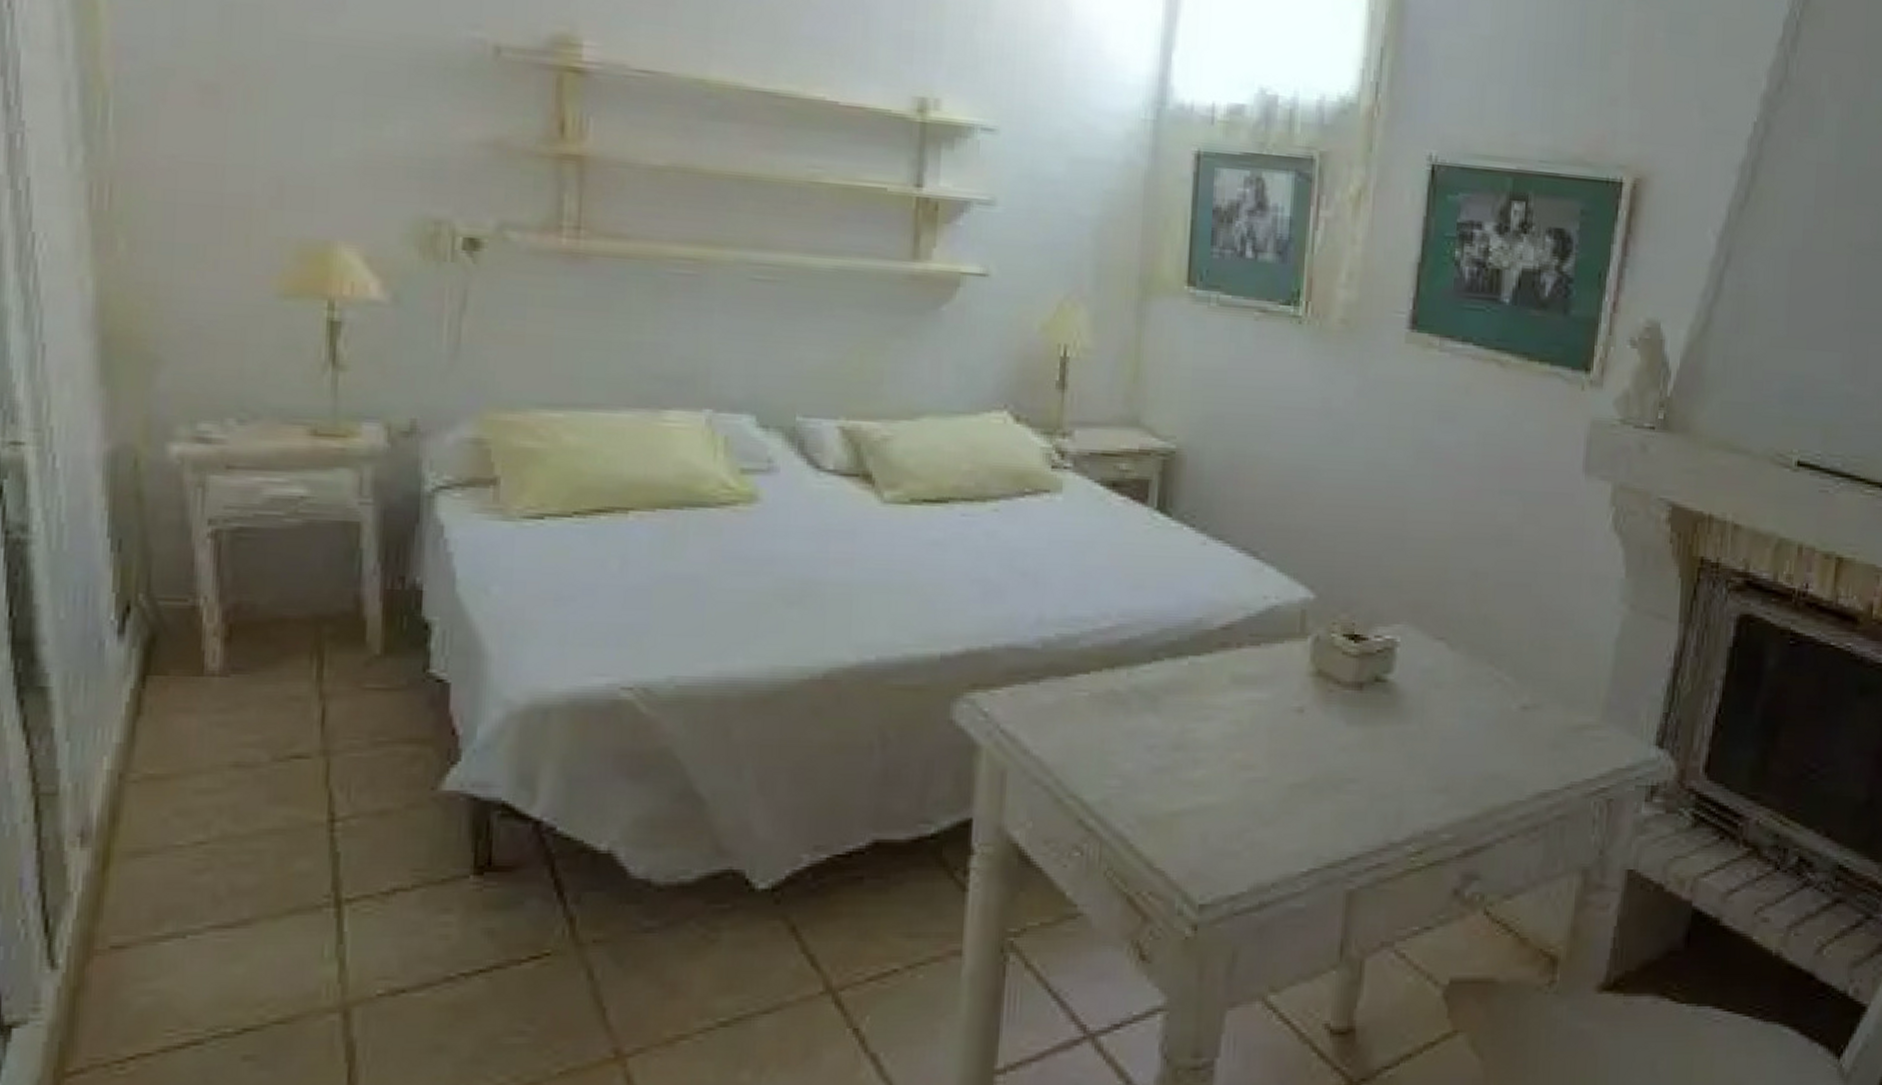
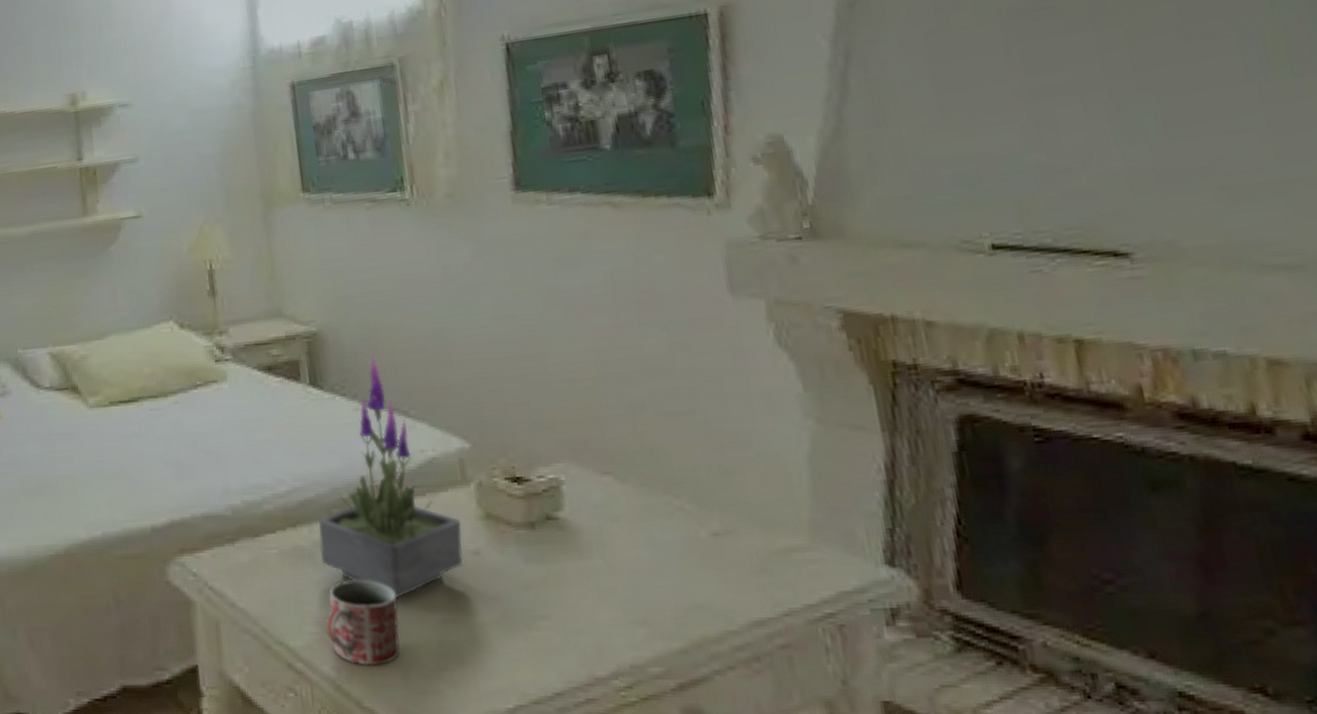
mug: none [1128,731,1210,824] -> present [325,579,400,665]
potted plant: none [1136,487,1291,753] -> present [318,356,463,597]

